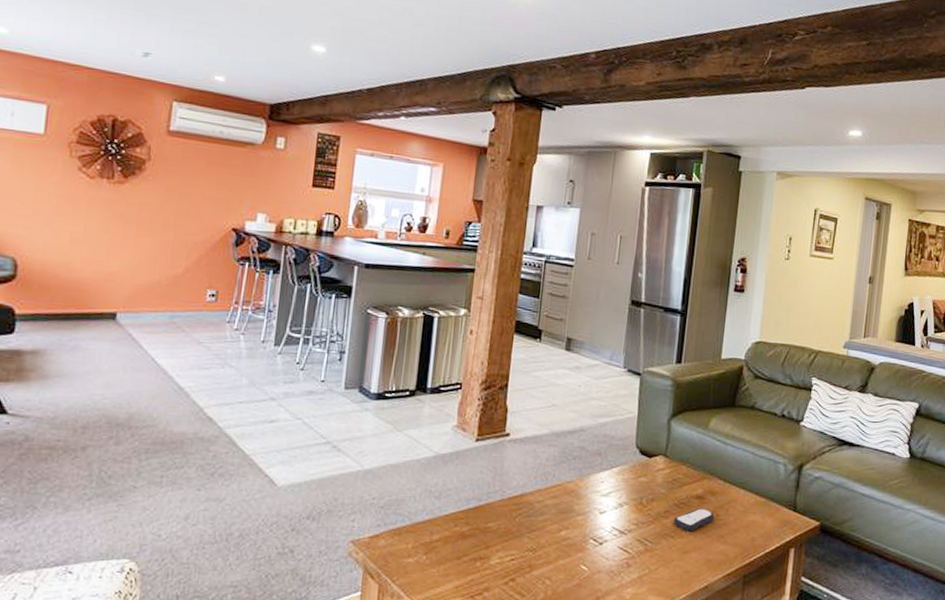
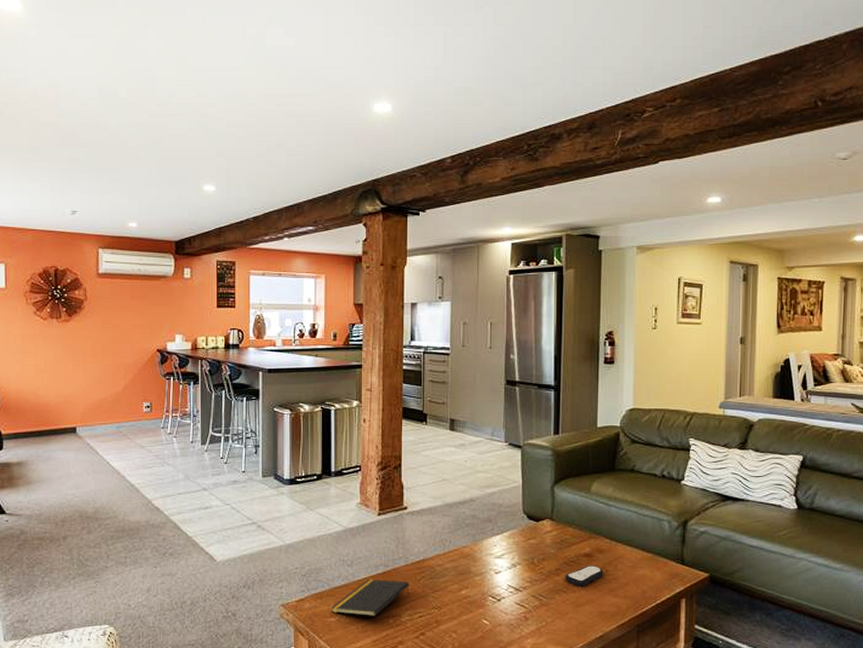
notepad: none [409,515,504,558] -> present [331,580,410,616]

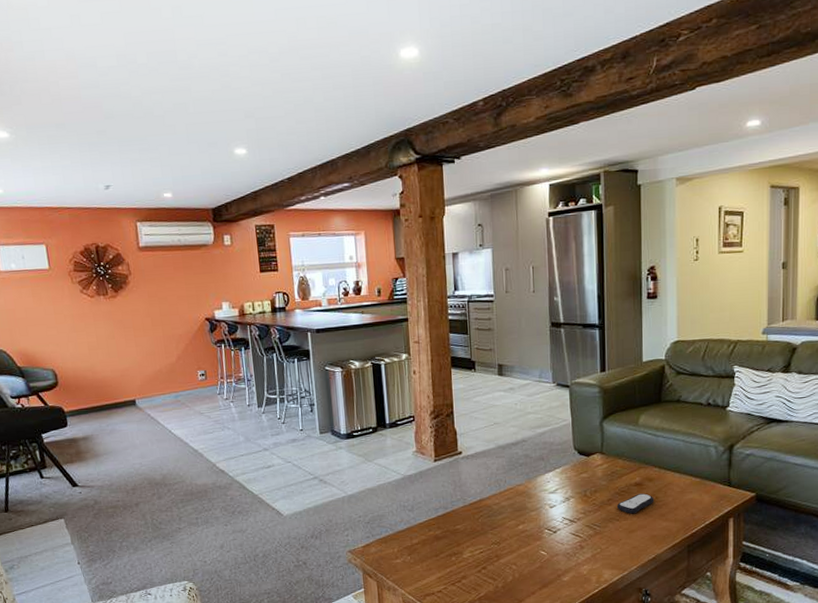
notepad: present [331,580,410,616] -> none [396,521,469,556]

